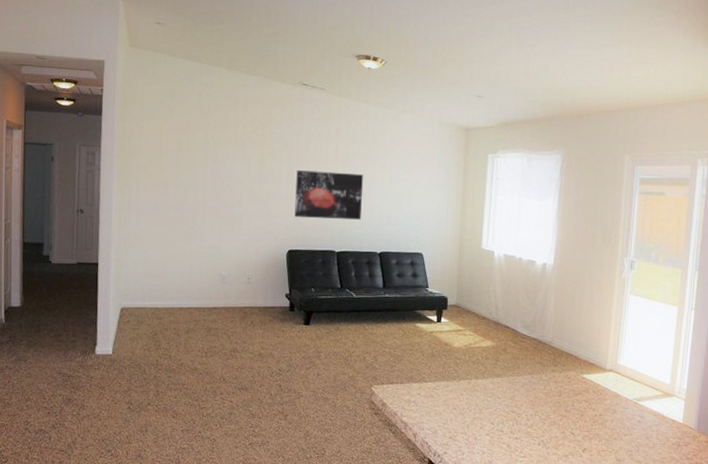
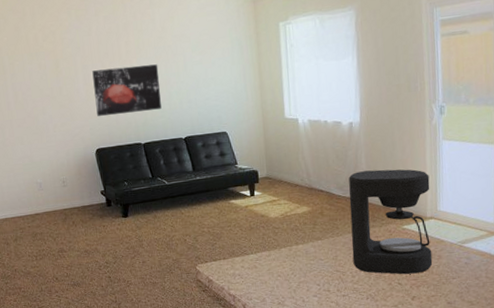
coffee maker: none [529,313,613,425] -> present [349,169,433,275]

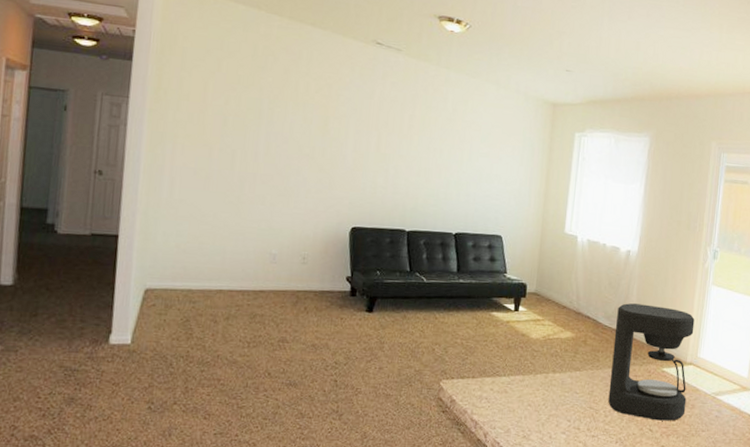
wall art: present [92,64,162,117] -> none [361,138,441,197]

